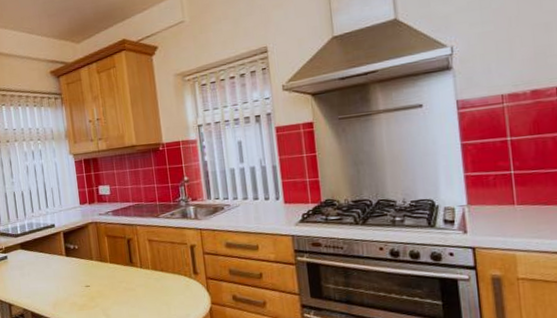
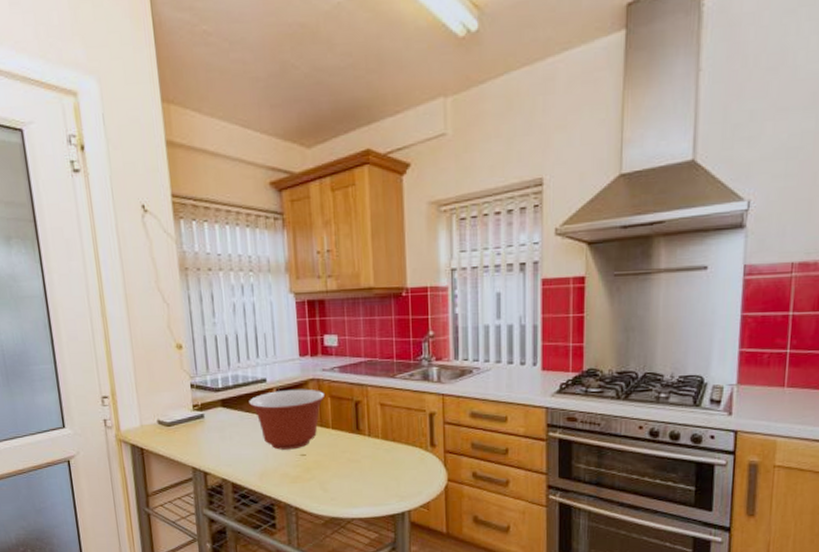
mixing bowl: none [42,231,103,283] -> present [249,389,326,450]

